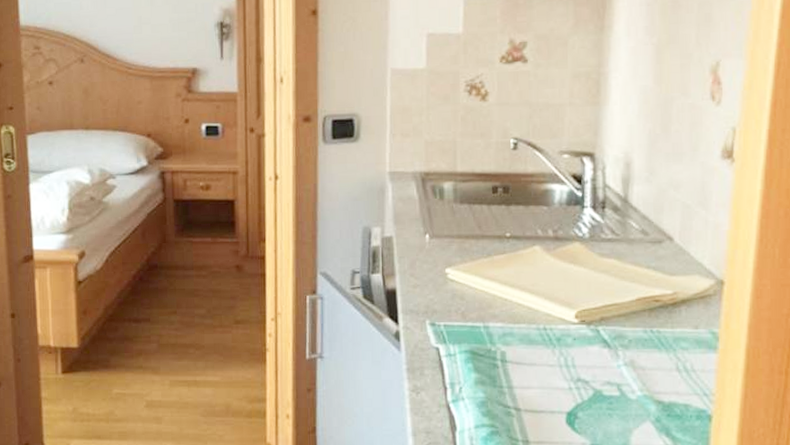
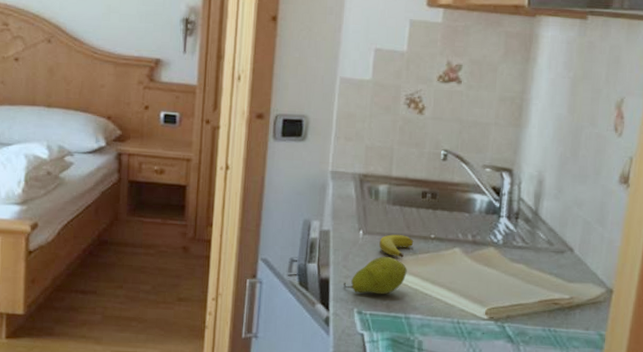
fruit: none [412,261,482,303] -> present [344,257,407,295]
banana: none [448,236,487,261] -> present [379,234,414,258]

